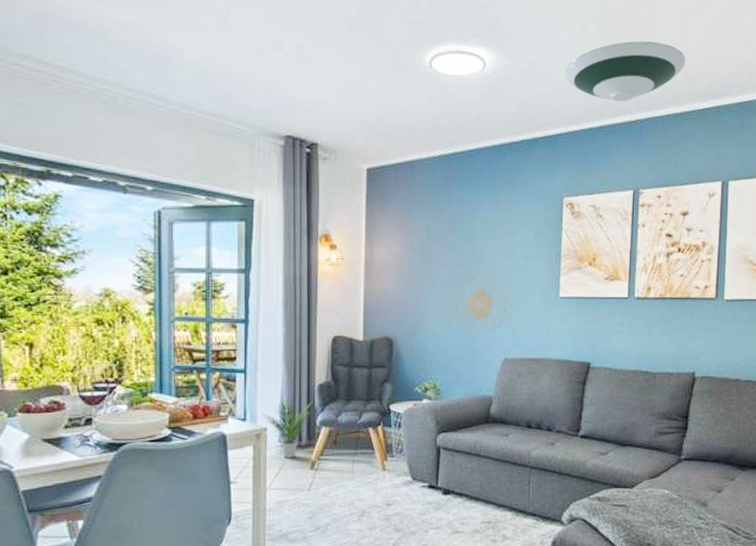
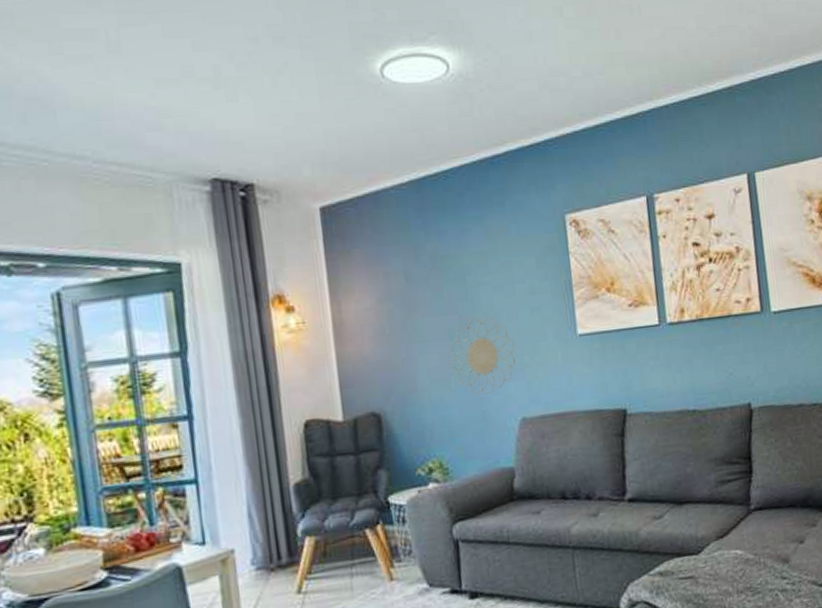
potted plant: present [263,398,313,458] -> none [227,507,290,585]
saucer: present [565,41,686,102] -> none [545,20,685,94]

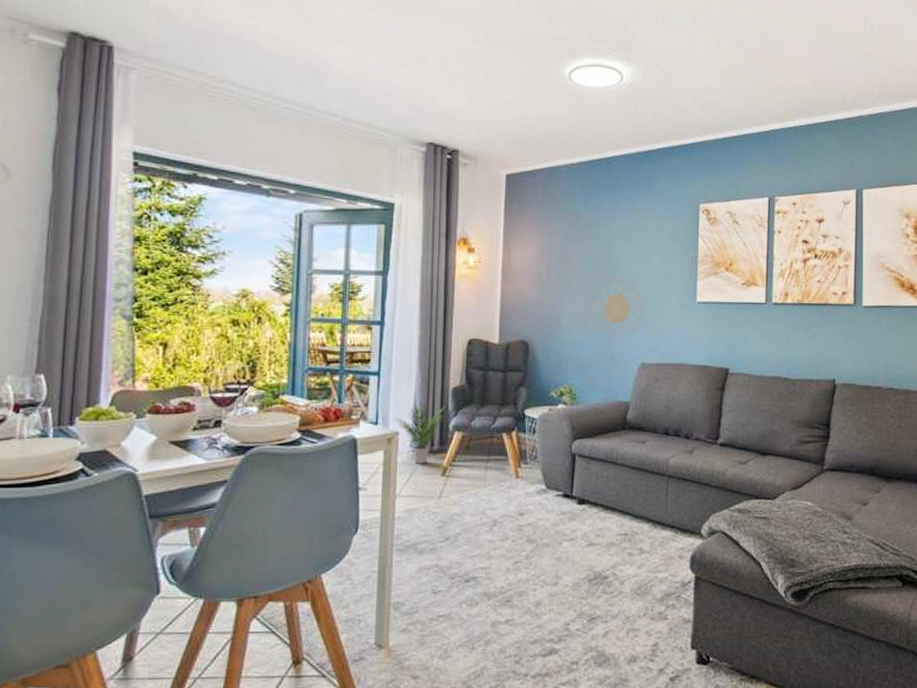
potted plant: none [227,507,290,585] -> present [395,402,447,464]

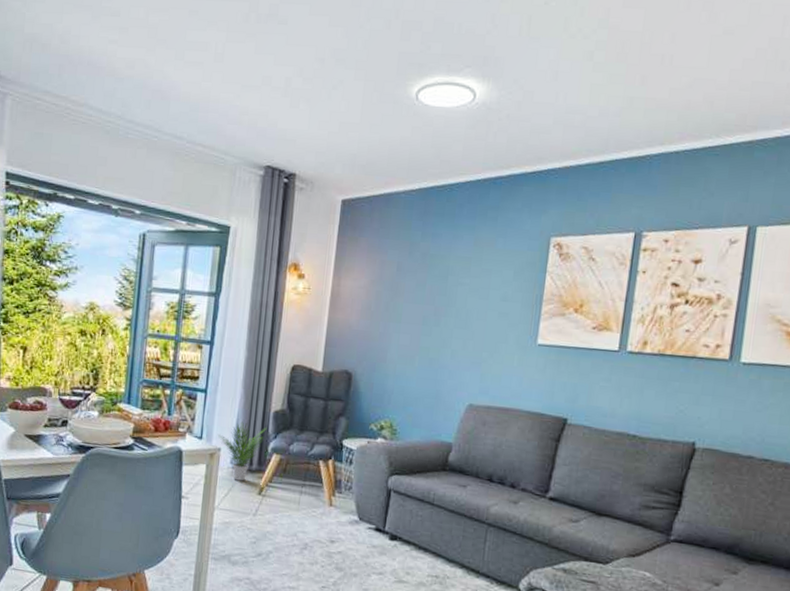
decorative wall piece: present [590,276,644,339] -> none [418,311,478,377]

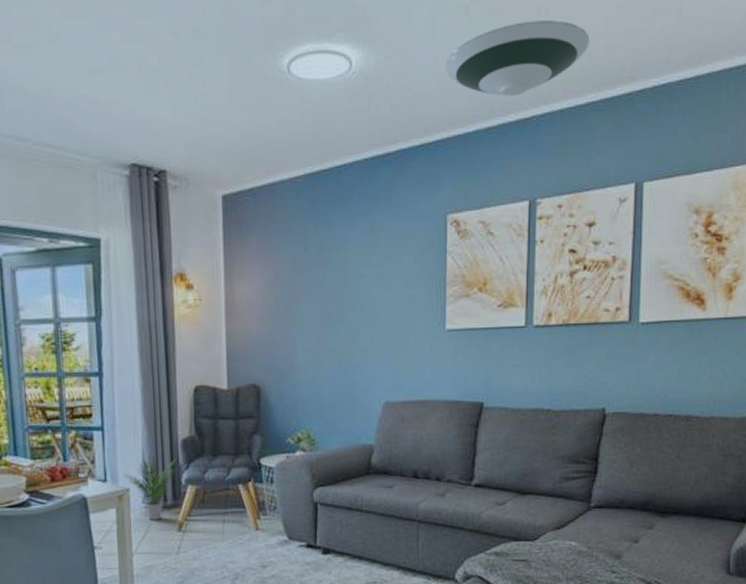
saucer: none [564,69,713,136] -> present [445,20,590,97]

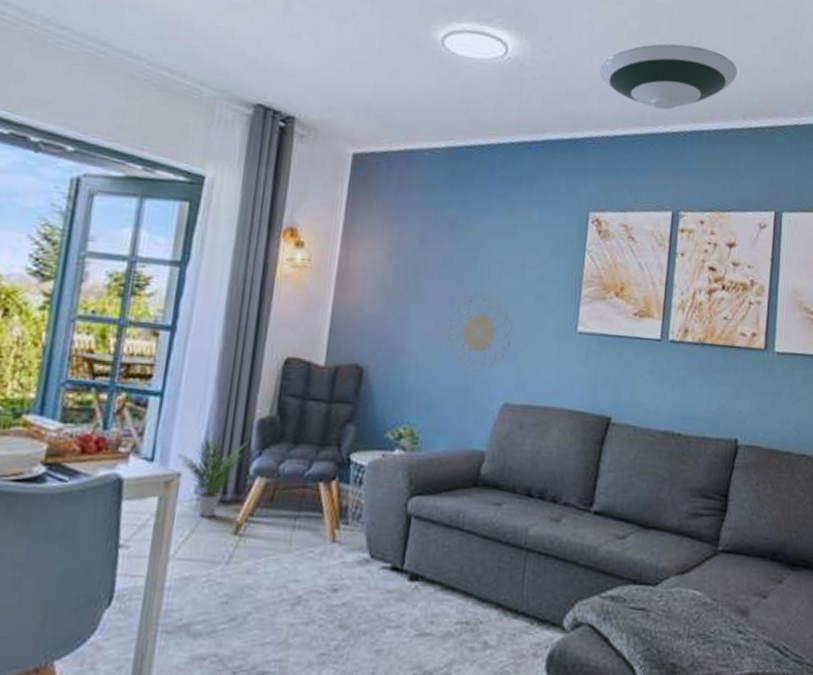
decorative wall piece: none [326,306,386,377] -> present [445,292,513,371]

